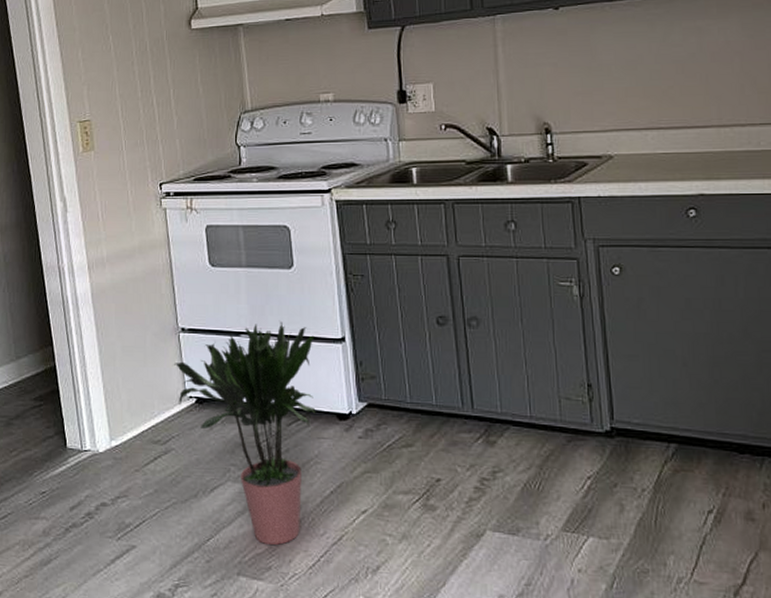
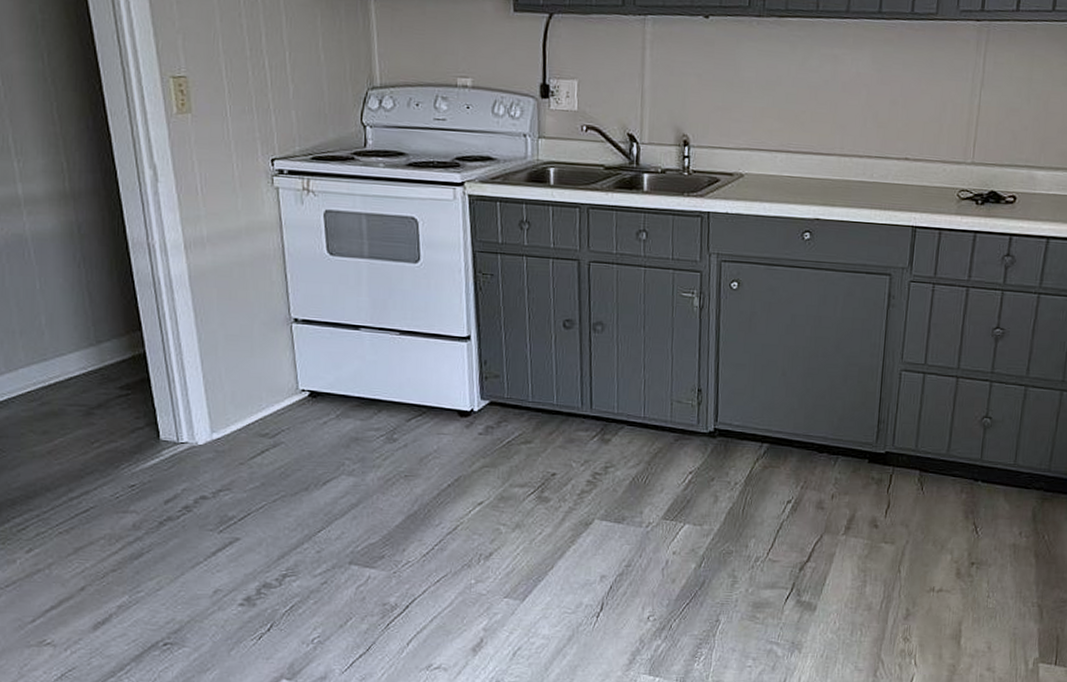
potted plant: present [173,321,316,545] -> none [284,317,439,535]

